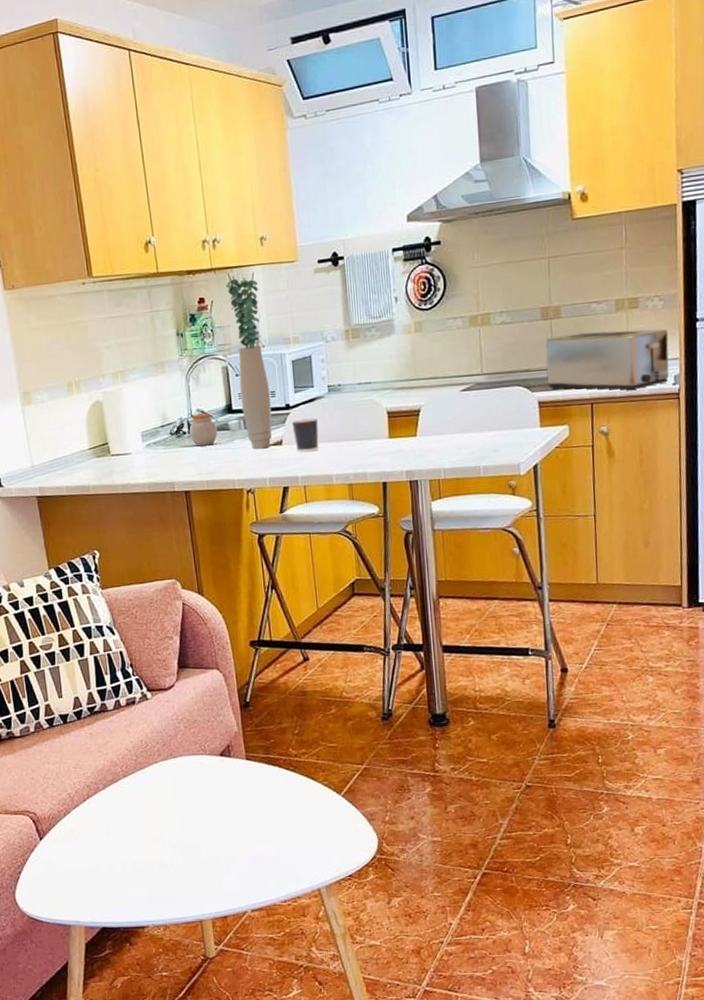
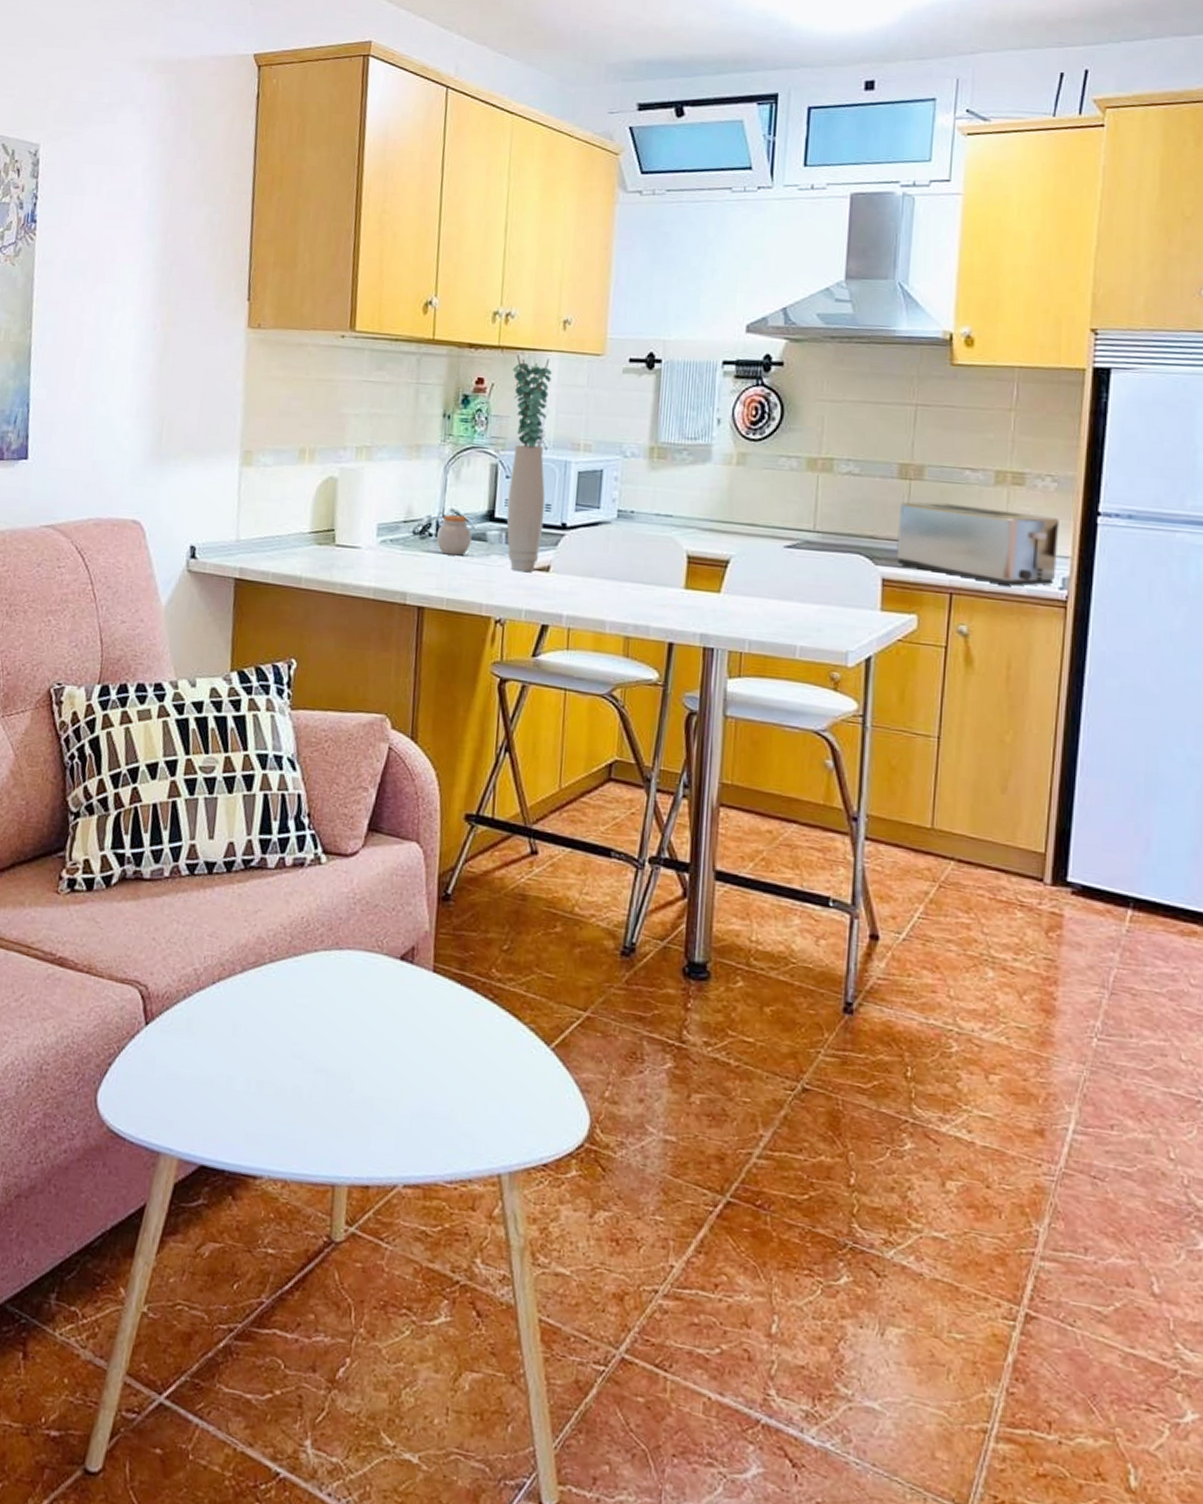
mug: present [292,418,319,453] -> none [565,545,599,588]

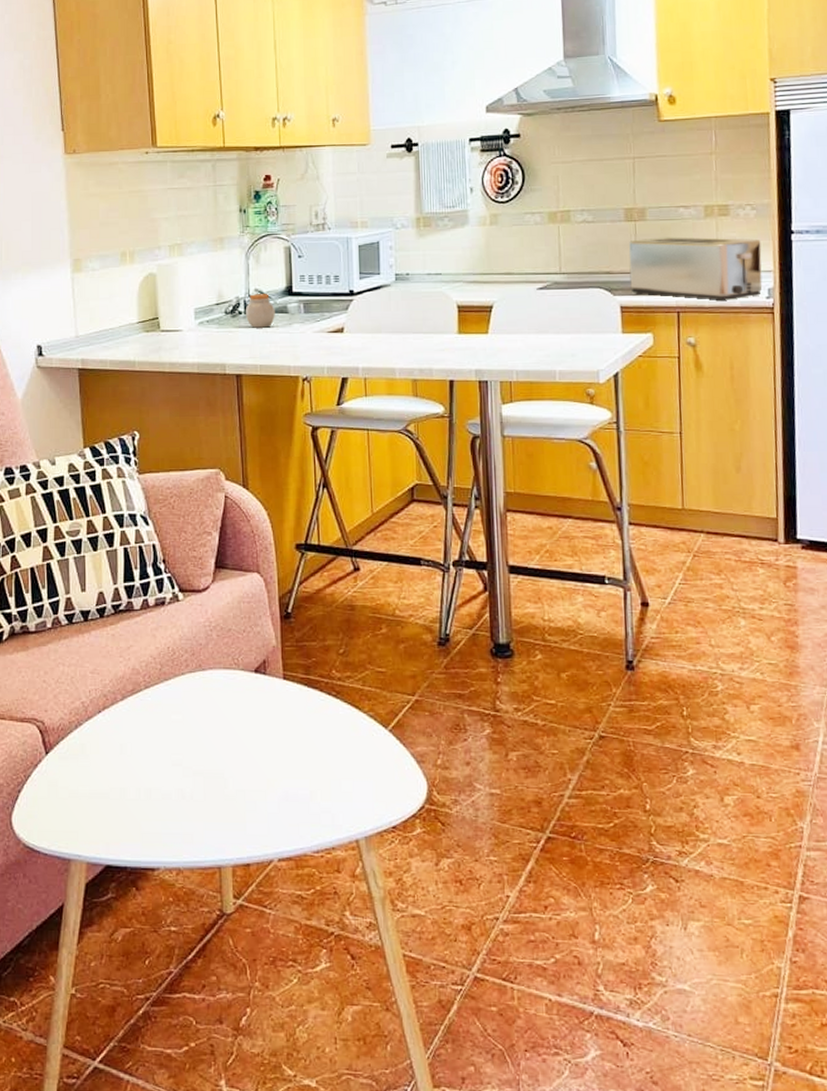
vase: present [506,355,552,573] -> none [293,152,335,336]

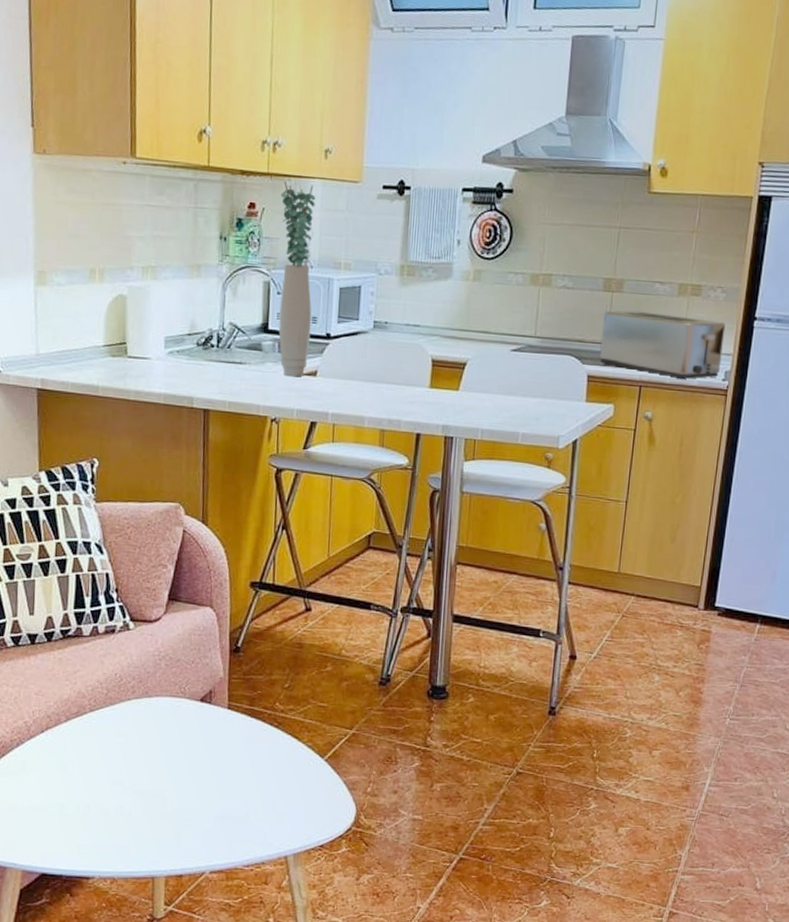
jar: present [245,294,275,328] -> none [217,327,249,364]
vase: none [293,152,335,336] -> present [278,181,316,377]

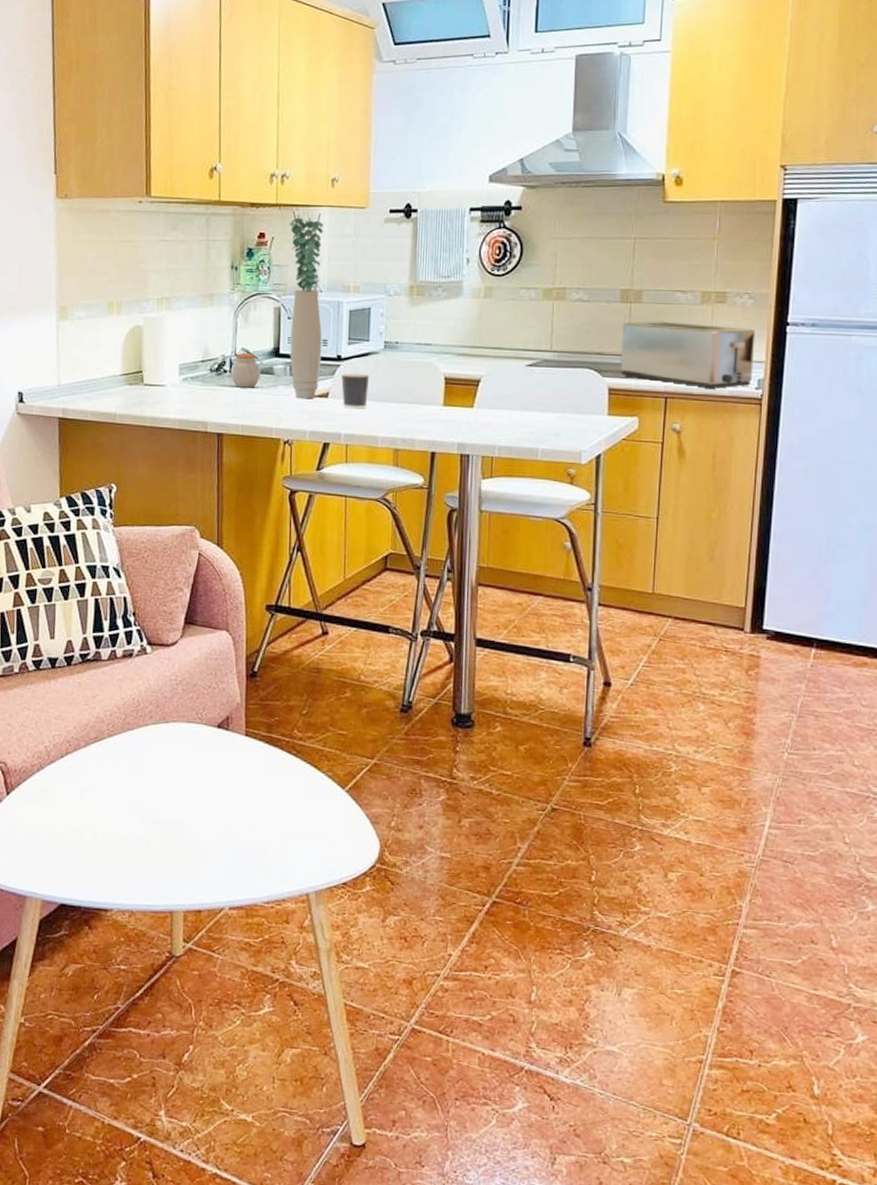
jar: none [217,327,249,364] -> present [230,353,261,388]
mug: none [330,352,359,389] -> present [341,373,370,409]

